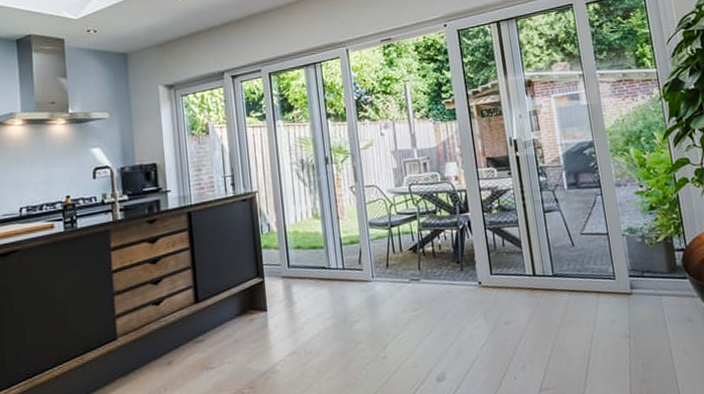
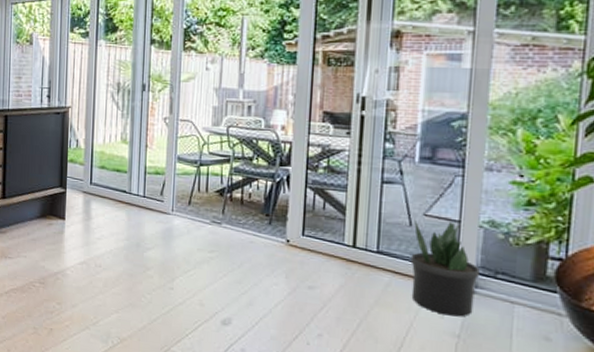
planter: none [574,236,635,320] -> present [410,221,480,317]

